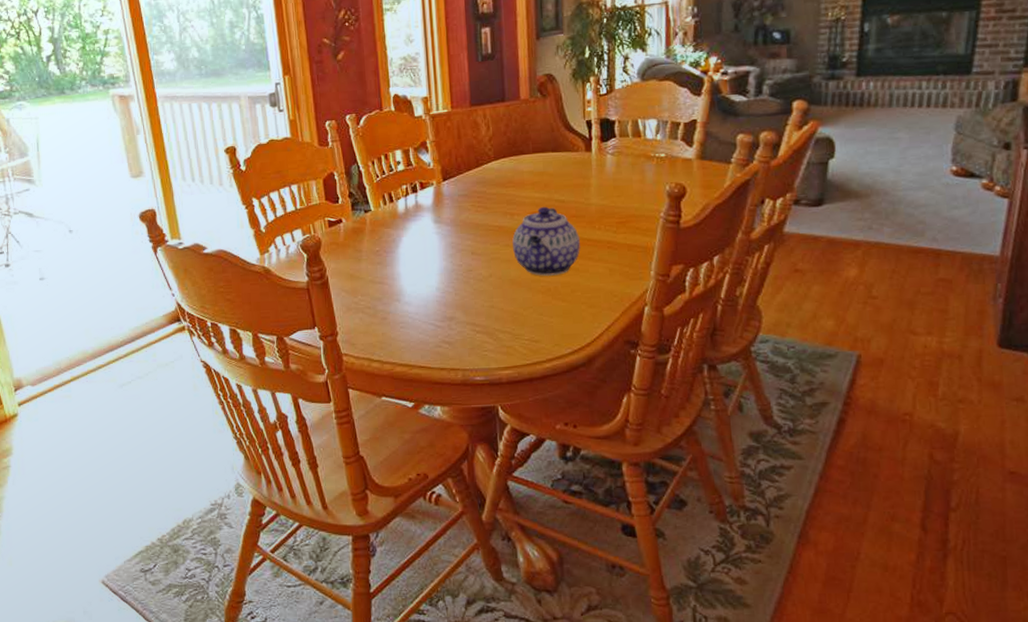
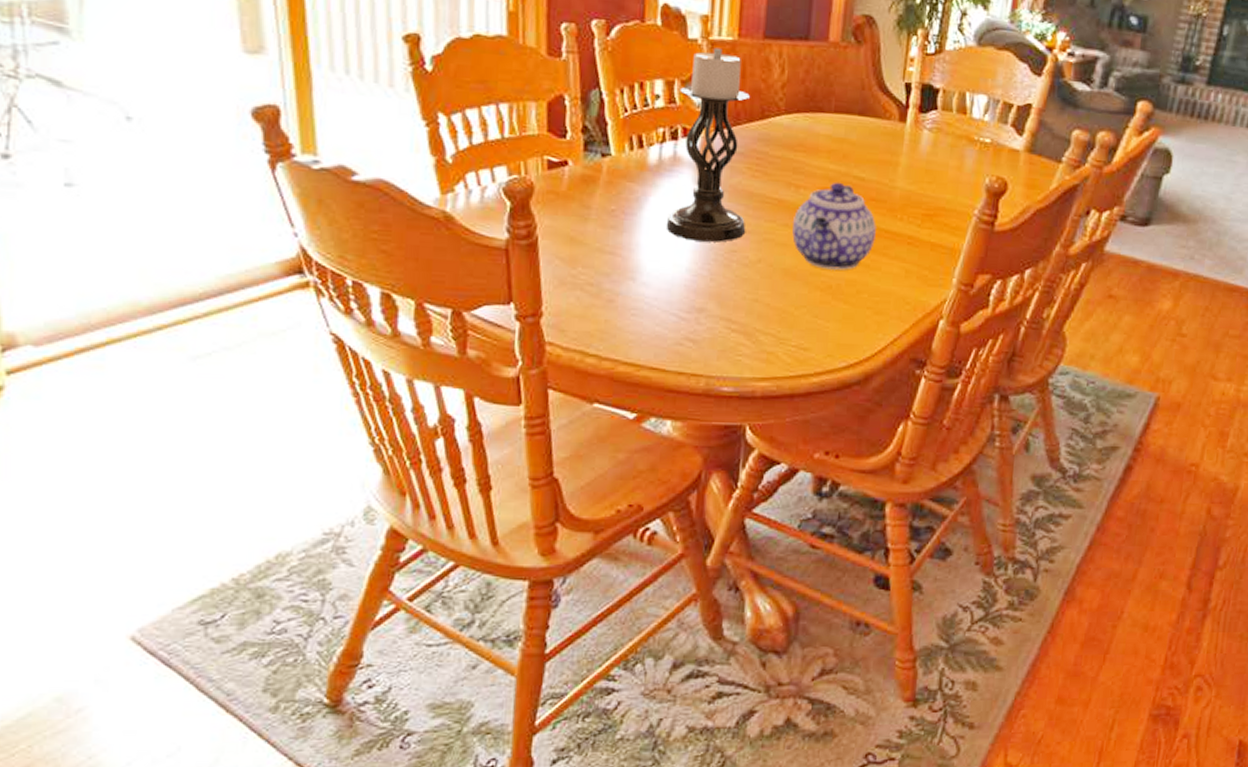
candle holder: none [414,119,477,266] -> present [666,47,750,242]

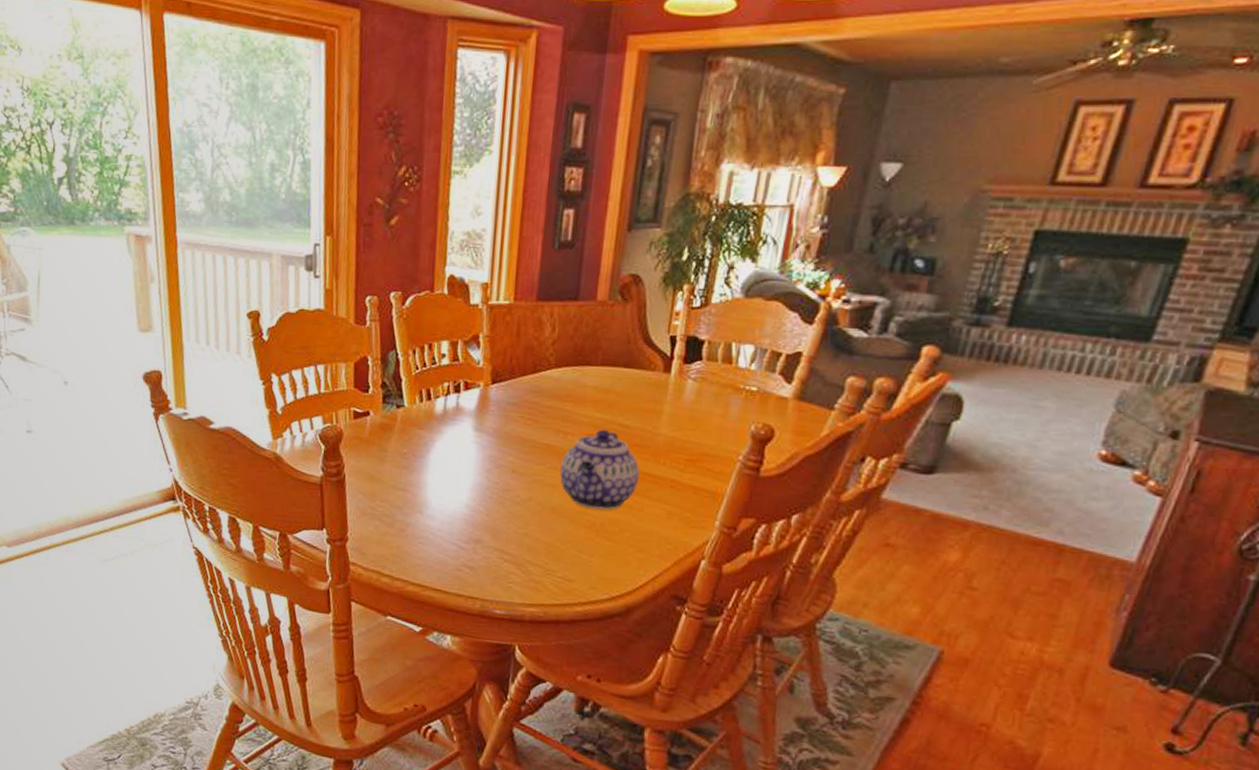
candle holder: present [666,47,750,242] -> none [449,311,523,482]

